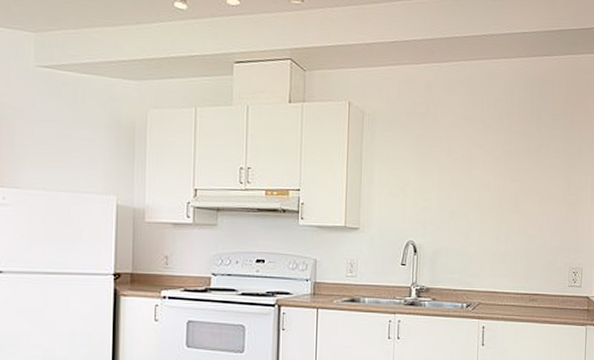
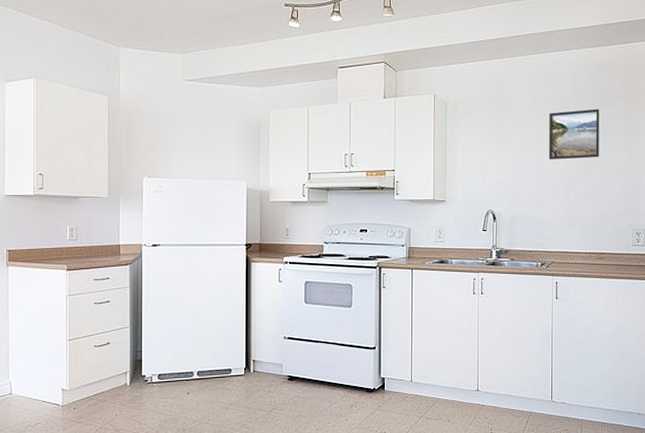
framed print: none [478,128,538,185] -> present [548,108,600,160]

